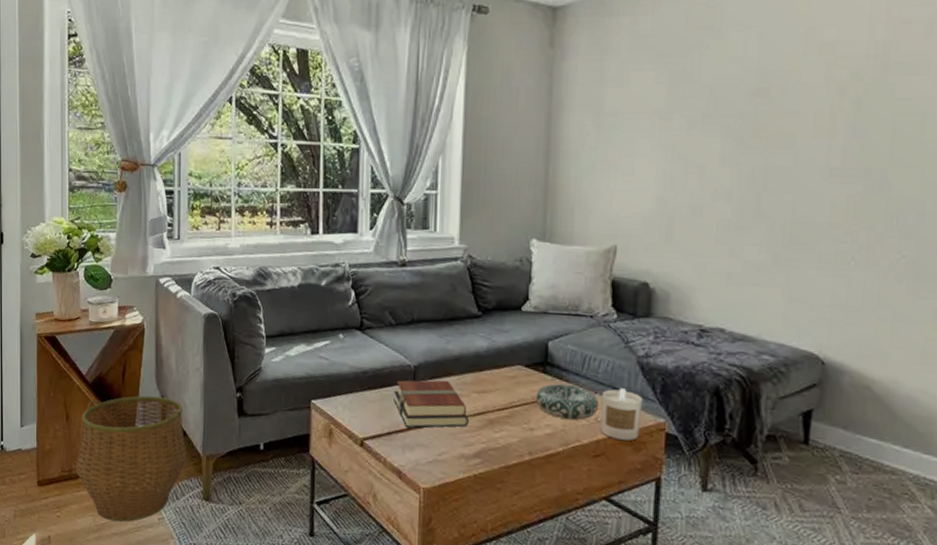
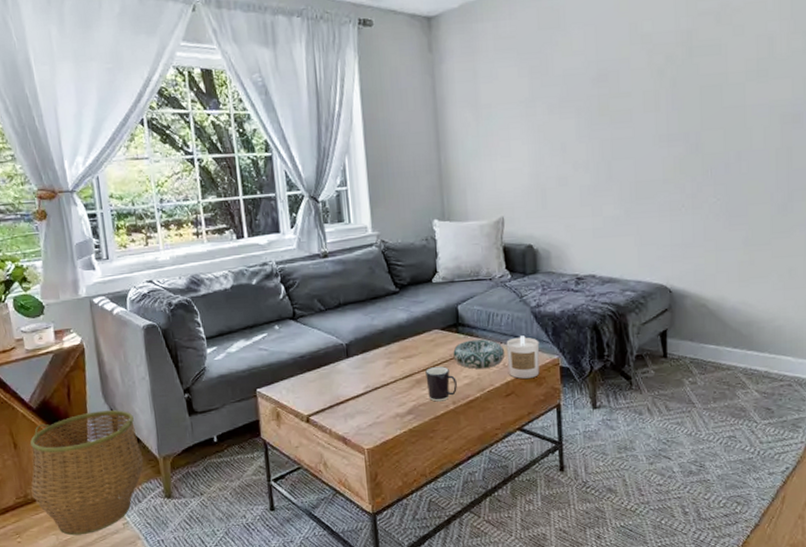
books: present [394,380,469,428] -> none [331,352,399,398]
mug: none [500,407,536,450] -> present [425,366,457,402]

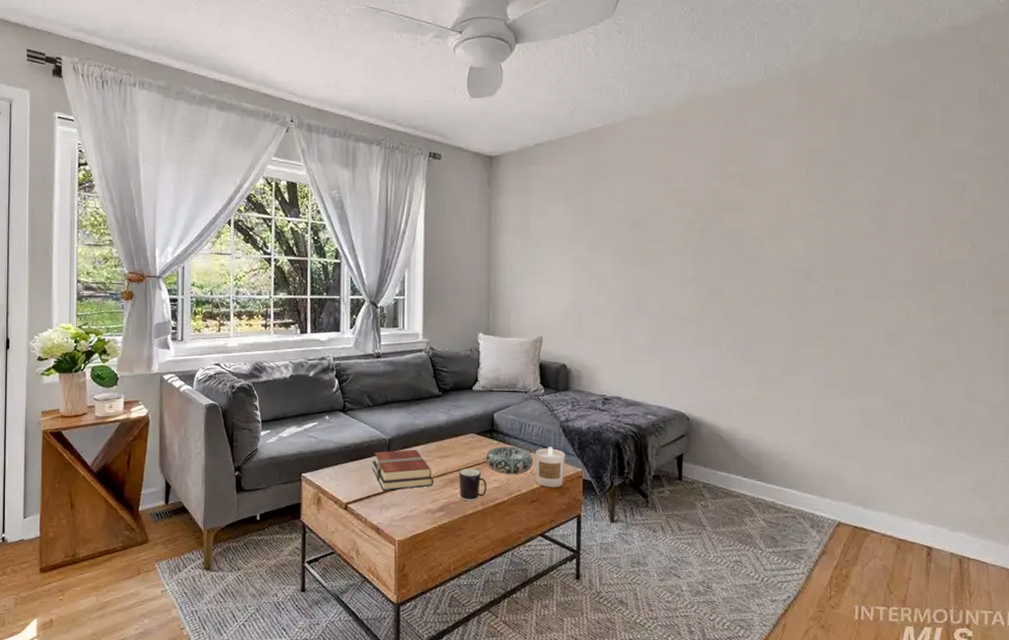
basket: present [29,410,144,536] -> none [81,480,189,598]
books: none [331,352,399,398] -> present [372,449,433,490]

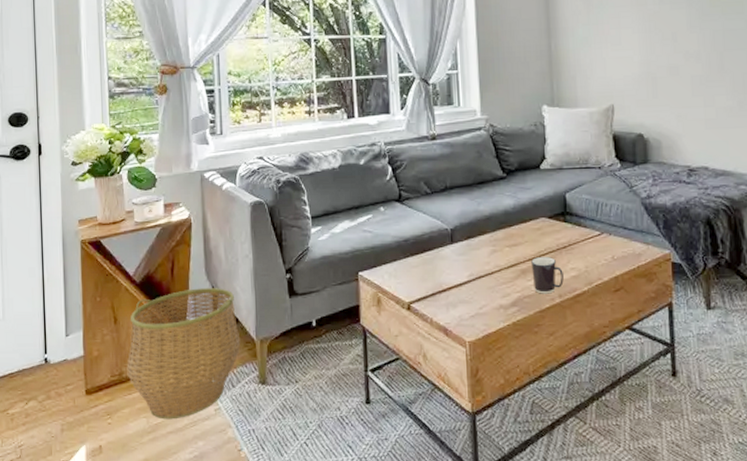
basket: none [81,480,189,598] -> present [128,288,241,420]
books: present [372,449,433,490] -> none [434,238,504,286]
decorative bowl: present [486,447,534,474] -> none [560,230,614,261]
candle: present [535,447,566,487] -> none [615,228,651,273]

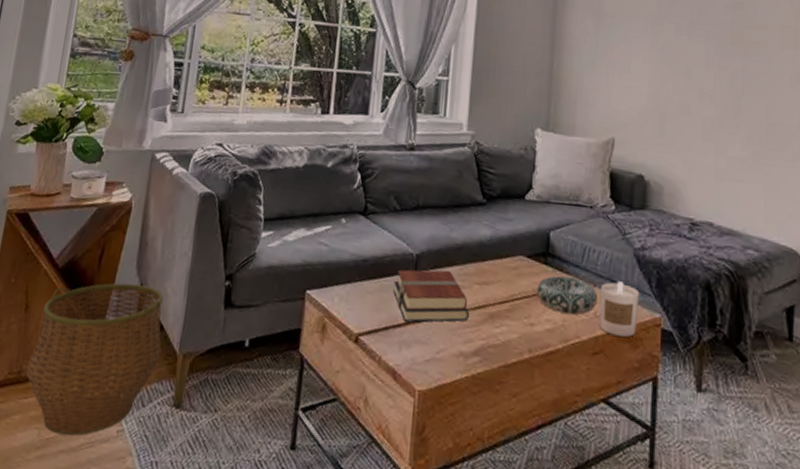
books: none [434,238,504,286] -> present [393,269,469,322]
mug: present [531,256,564,294] -> none [501,300,537,347]
decorative bowl: none [560,230,614,261] -> present [537,276,598,315]
candle: none [615,228,651,273] -> present [598,281,640,337]

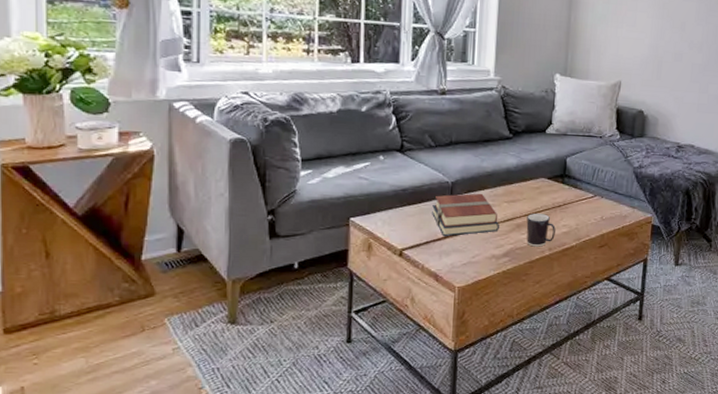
basket: present [27,283,163,436] -> none [62,225,209,359]
mug: none [501,300,537,347] -> present [526,212,556,247]
decorative bowl: present [537,276,598,315] -> none [556,192,605,219]
candle: present [598,281,640,337] -> none [604,193,637,233]

